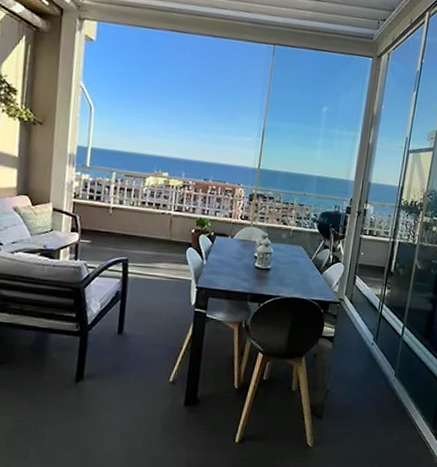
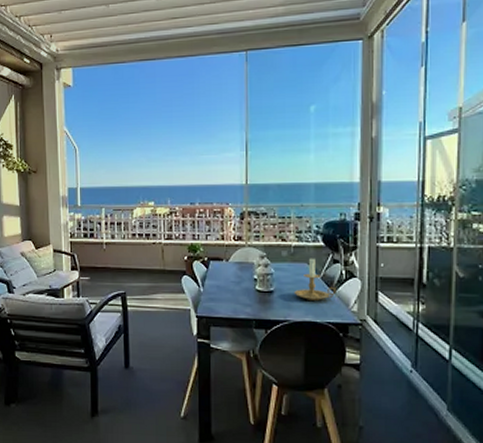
candle holder: none [287,242,324,280] -> present [294,258,336,300]

